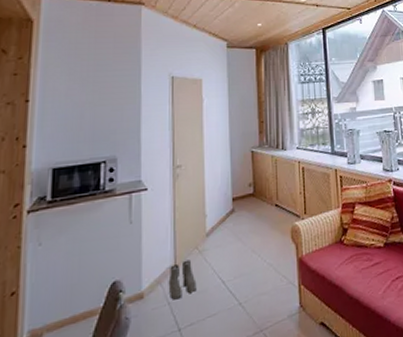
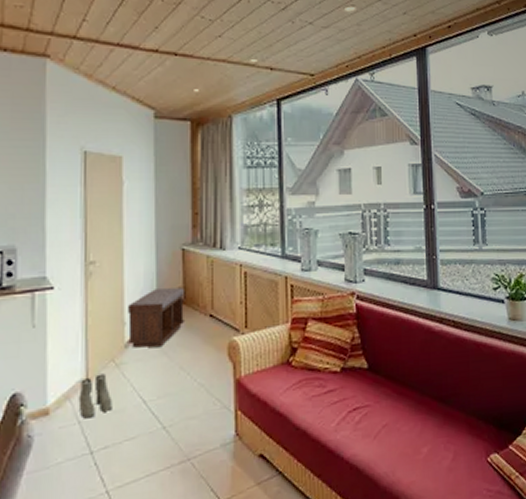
bench: none [209,183,256,236] -> present [128,288,186,348]

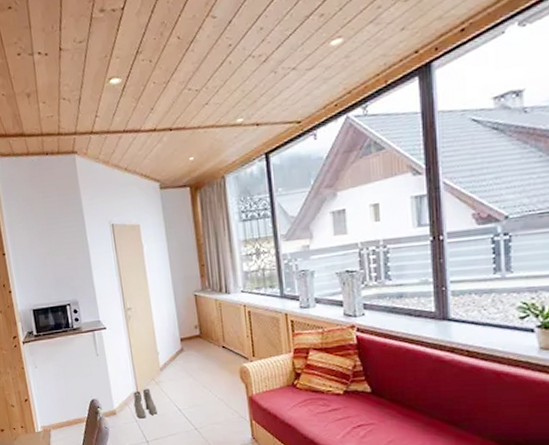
bench: present [128,288,186,348] -> none [159,325,204,371]

